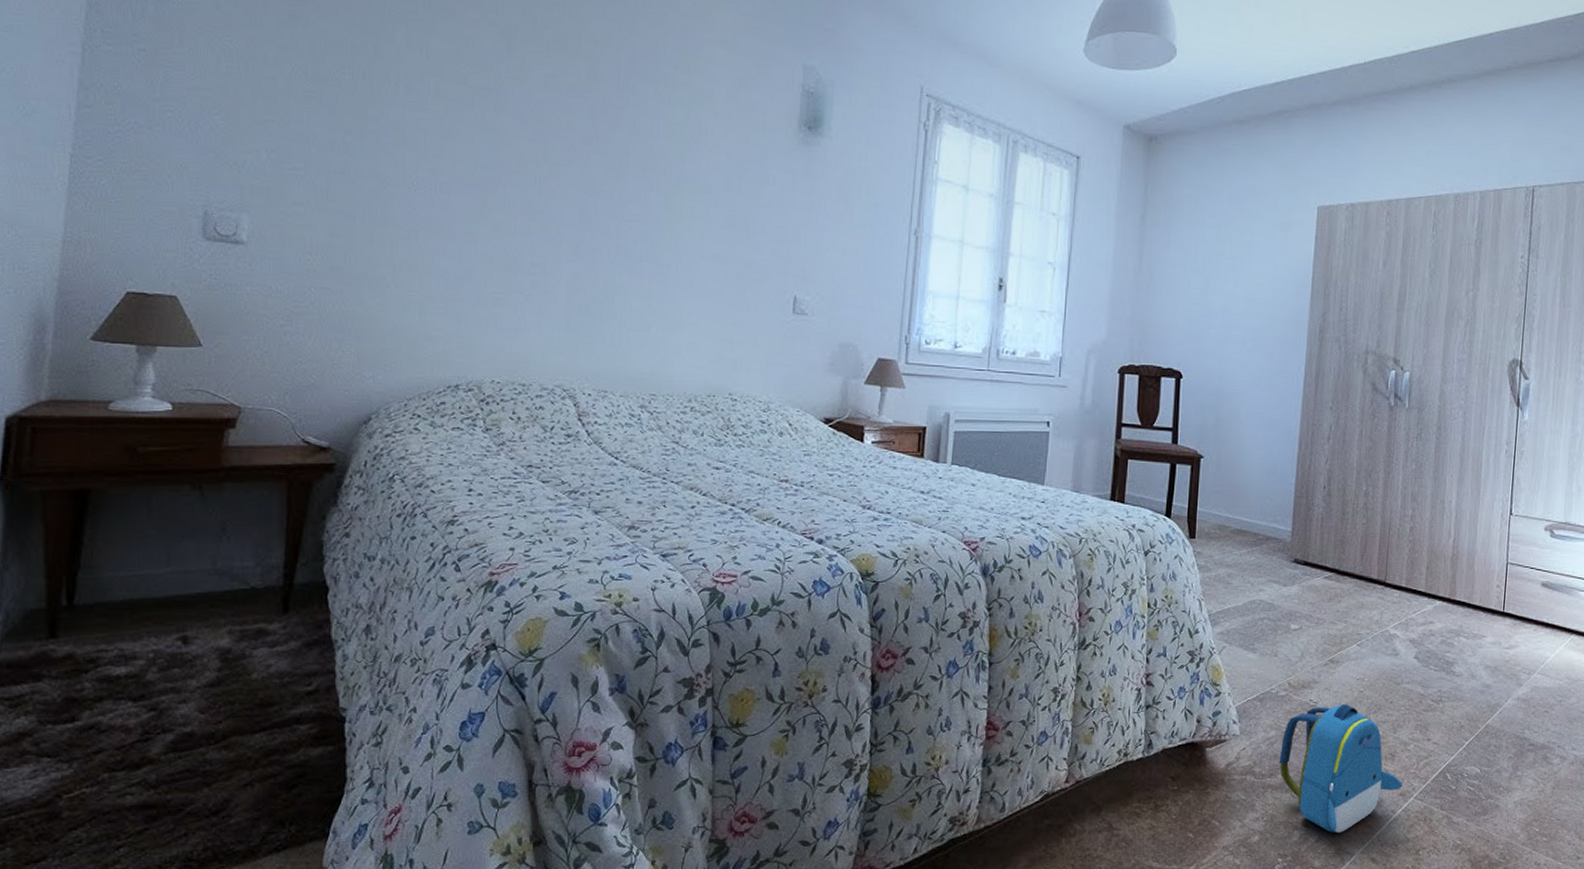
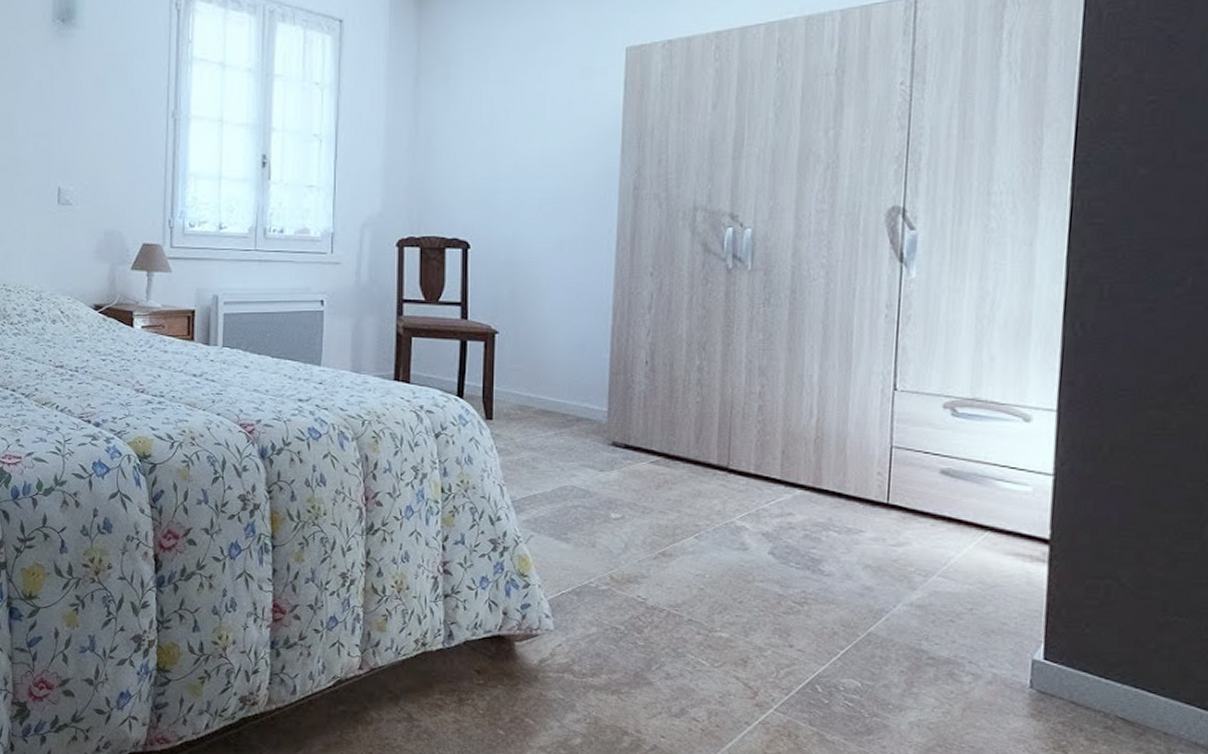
backpack: present [1278,703,1403,834] -> none [602,601,758,743]

